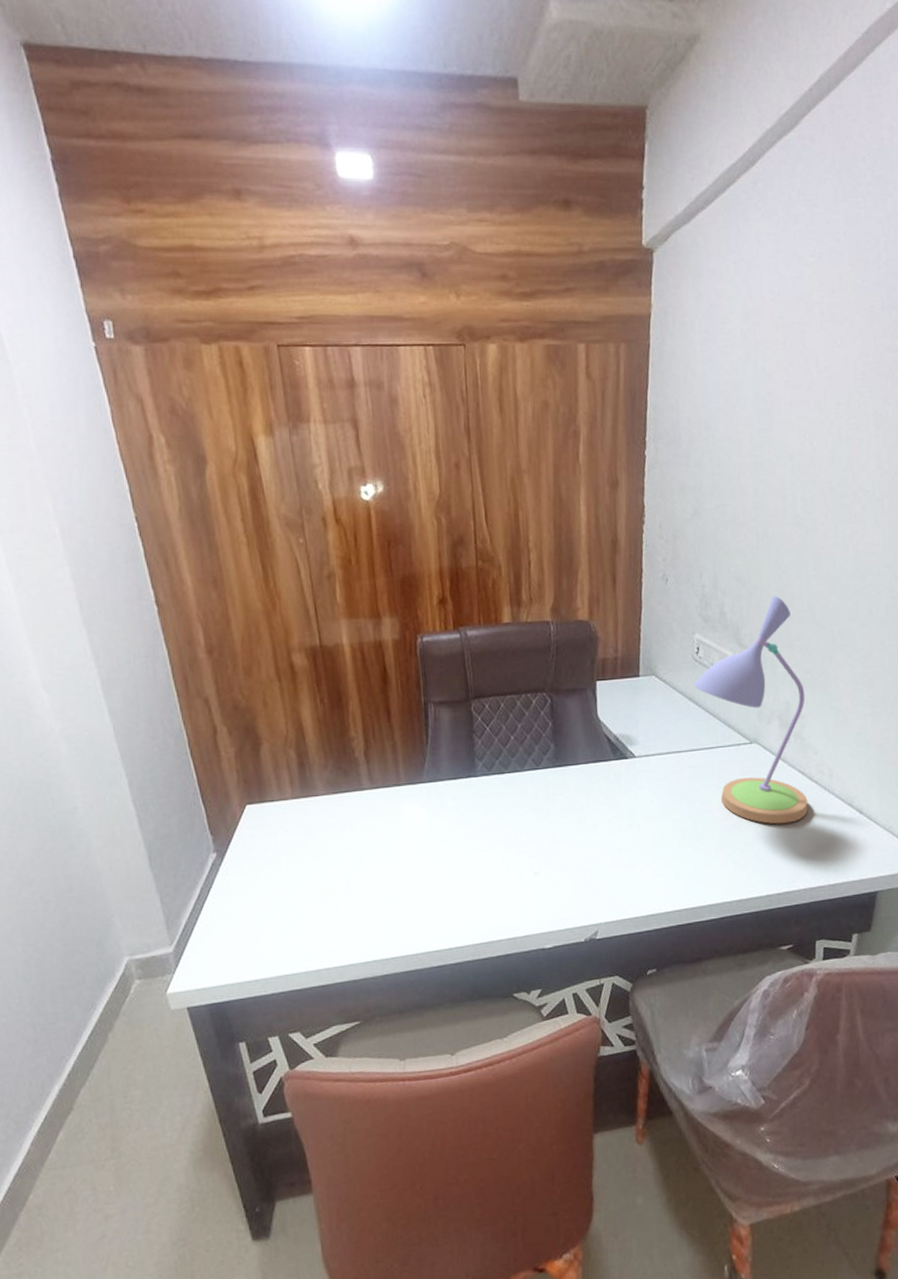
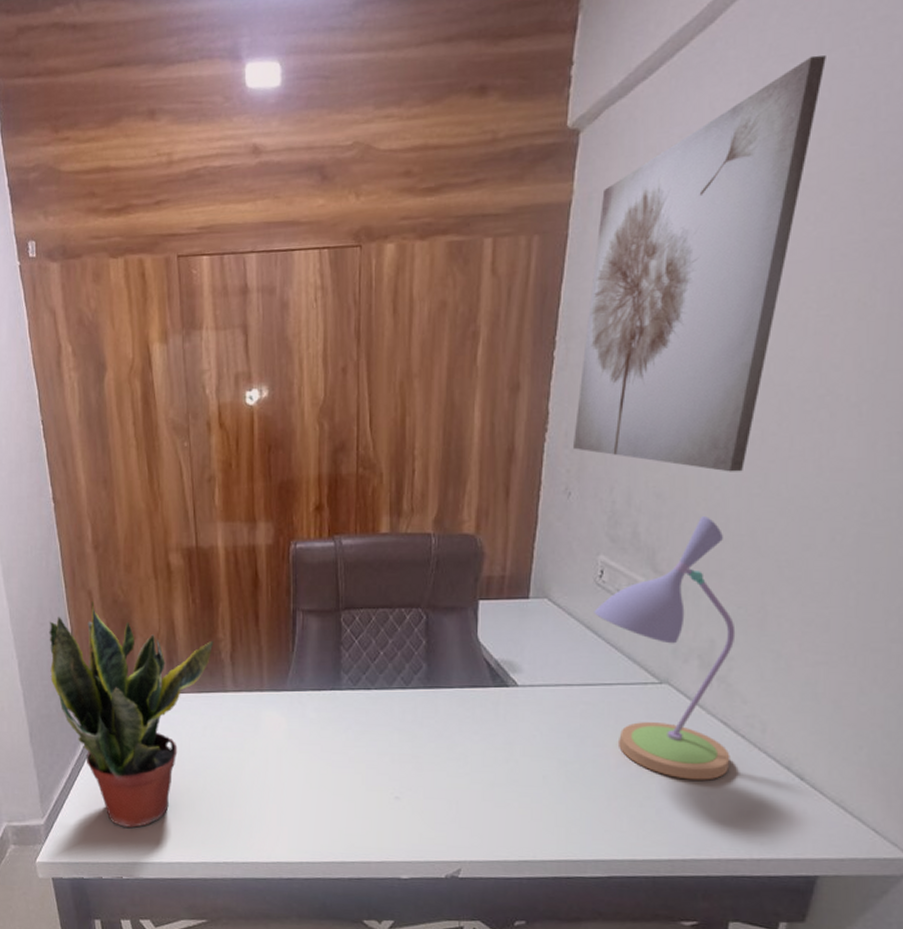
potted plant: none [162,709,347,942] -> present [49,601,214,828]
wall art: none [666,203,841,557] -> present [572,55,826,472]

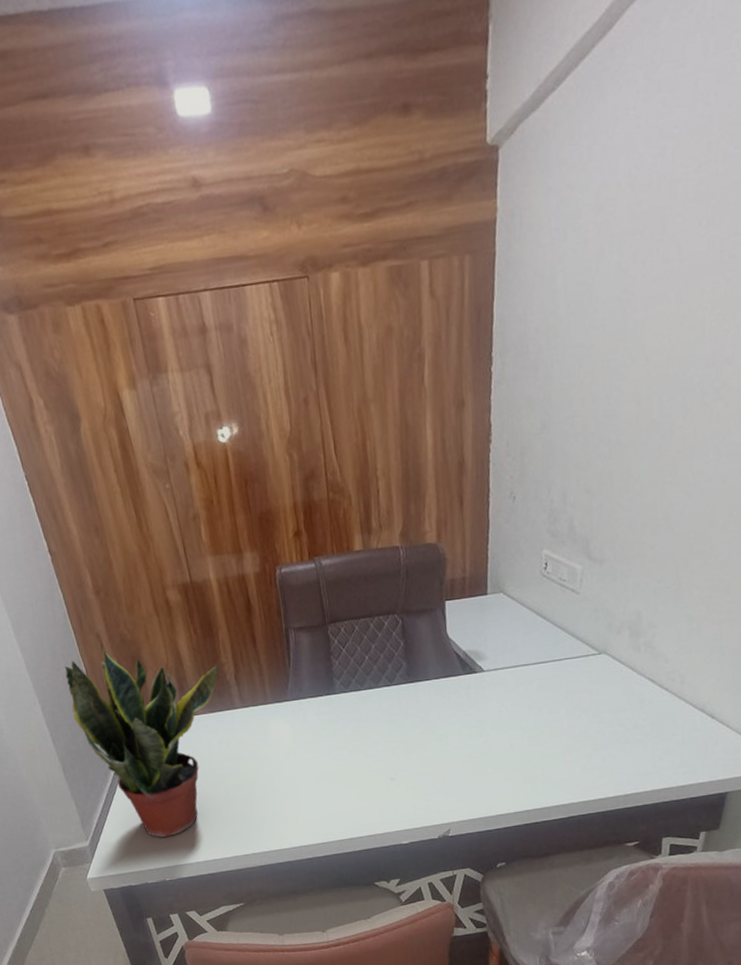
wall art: present [572,55,826,472] -> none [513,59,711,465]
desk lamp: present [594,515,736,780] -> none [542,505,658,731]

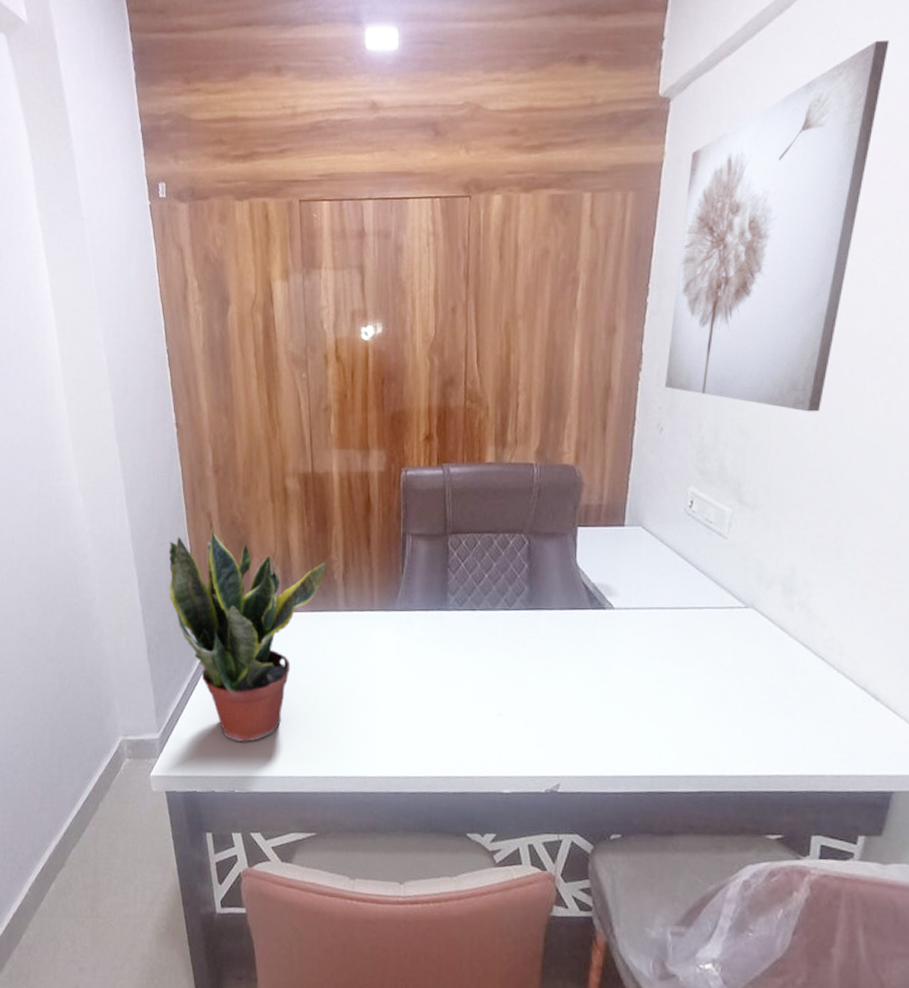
wall art: none [513,59,711,465] -> present [664,40,889,412]

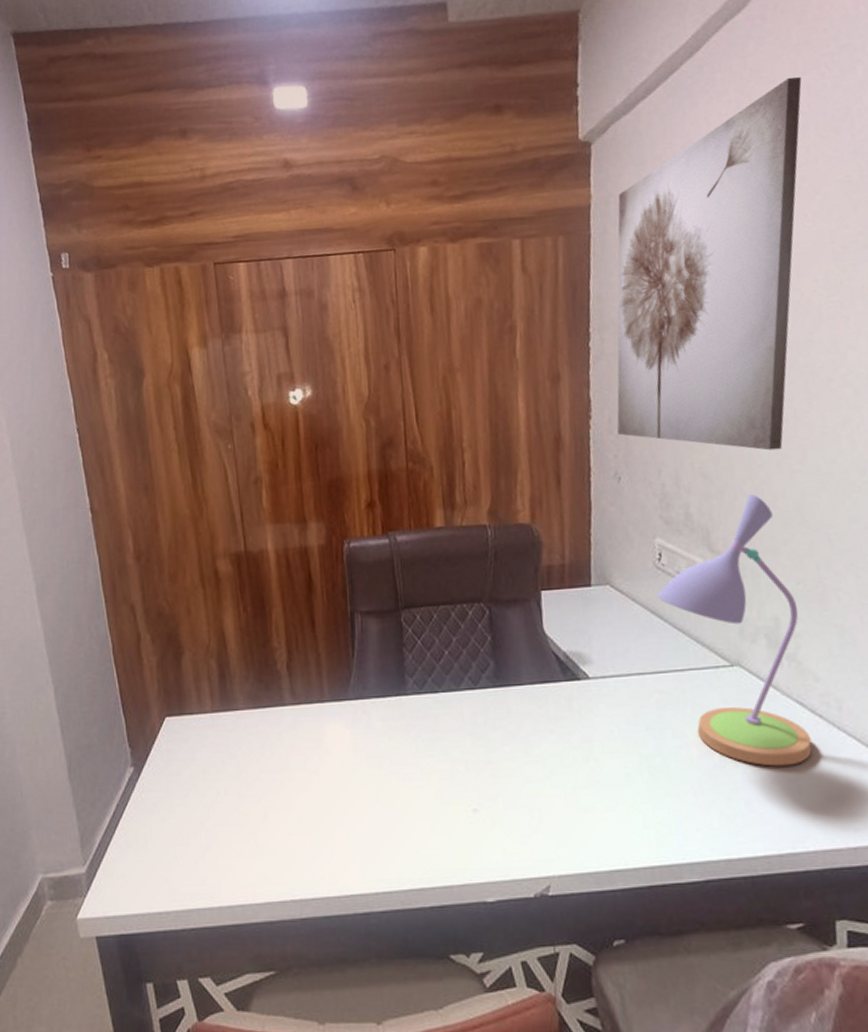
potted plant: present [168,523,327,742] -> none [88,616,269,869]
desk lamp: none [684,451,815,700] -> present [657,493,812,767]

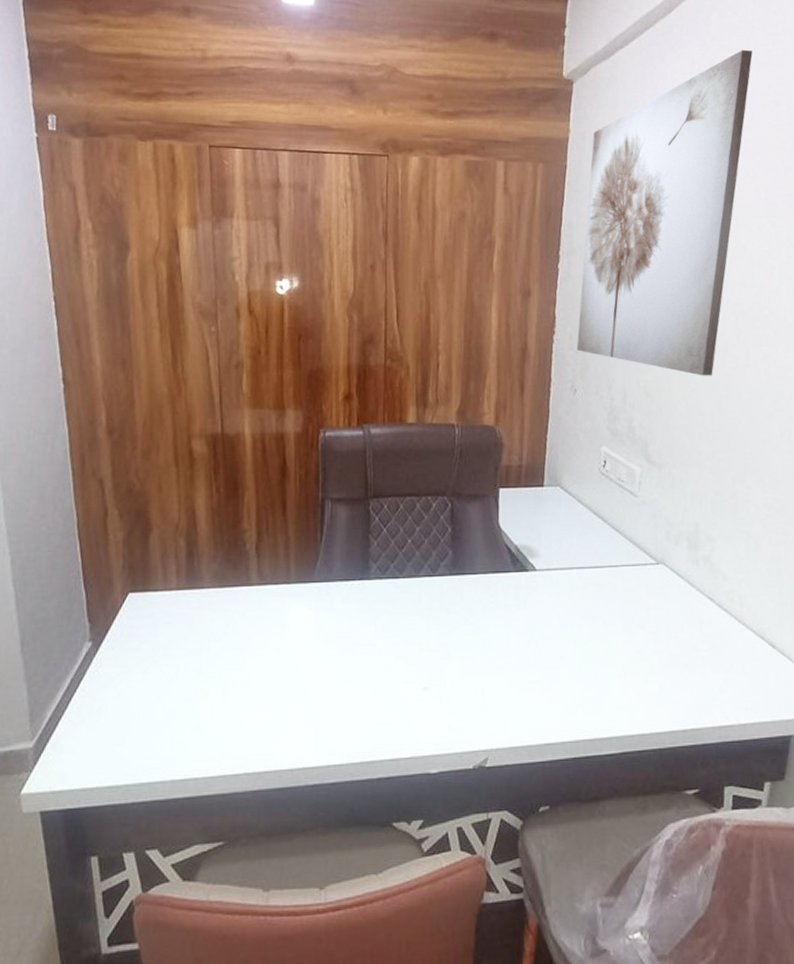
desk lamp: present [657,493,812,767] -> none [599,413,717,653]

